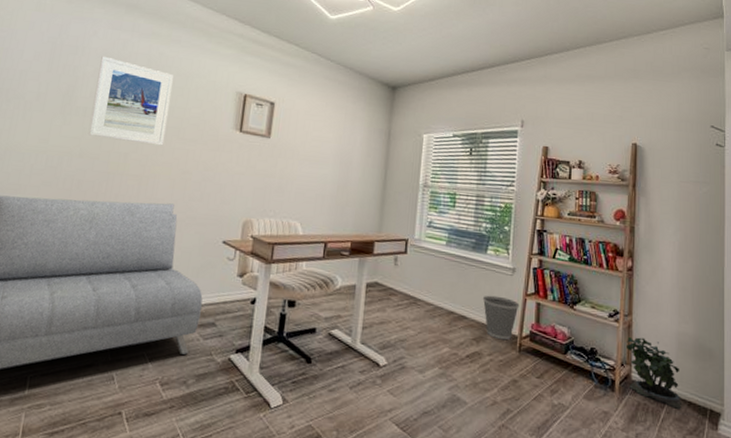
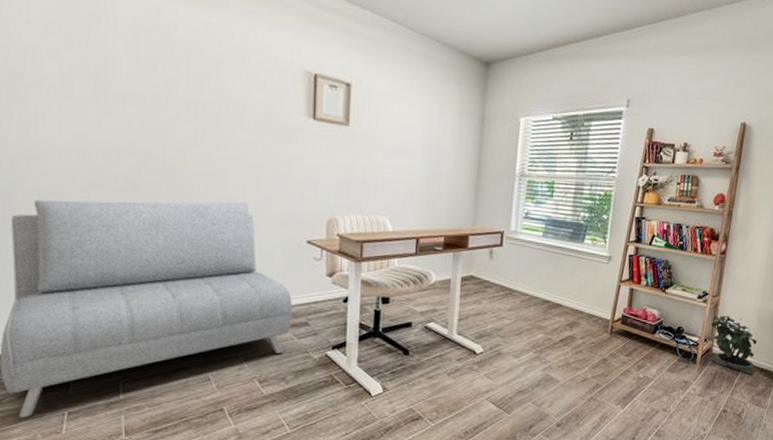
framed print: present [89,56,173,146] -> none [132,27,227,138]
wastebasket: present [482,295,520,341] -> none [577,283,614,324]

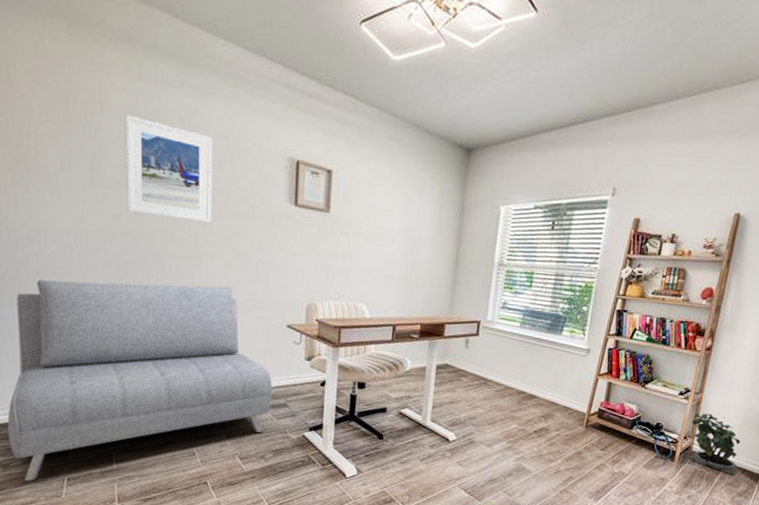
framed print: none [132,27,227,138] -> present [125,114,213,223]

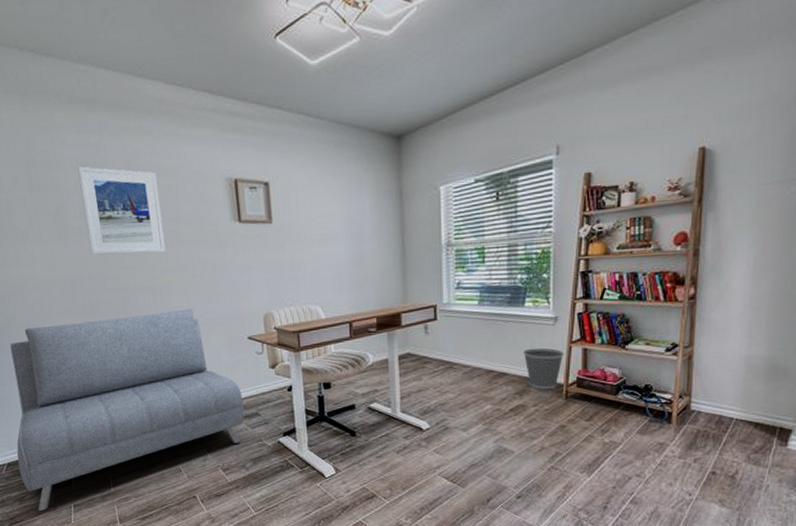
wastebasket: none [553,375,591,417] -> present [523,347,564,390]
potted plant: present [689,412,741,477] -> none [686,367,748,432]

